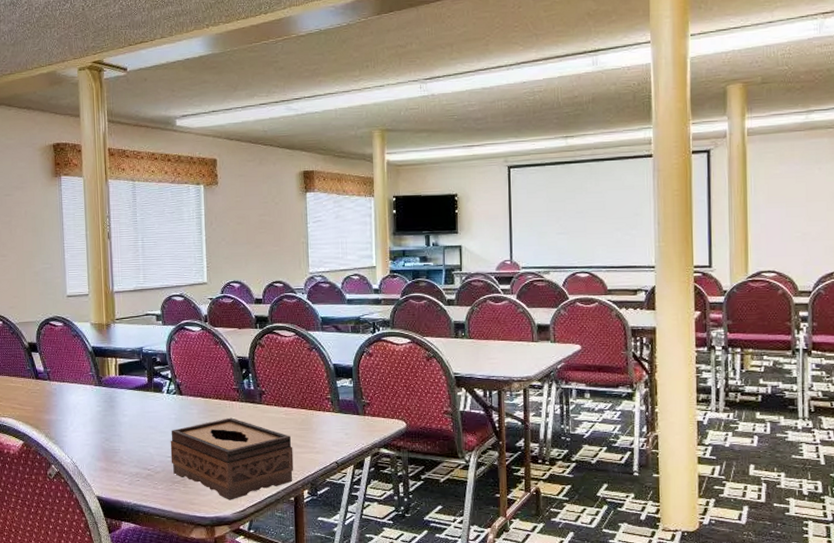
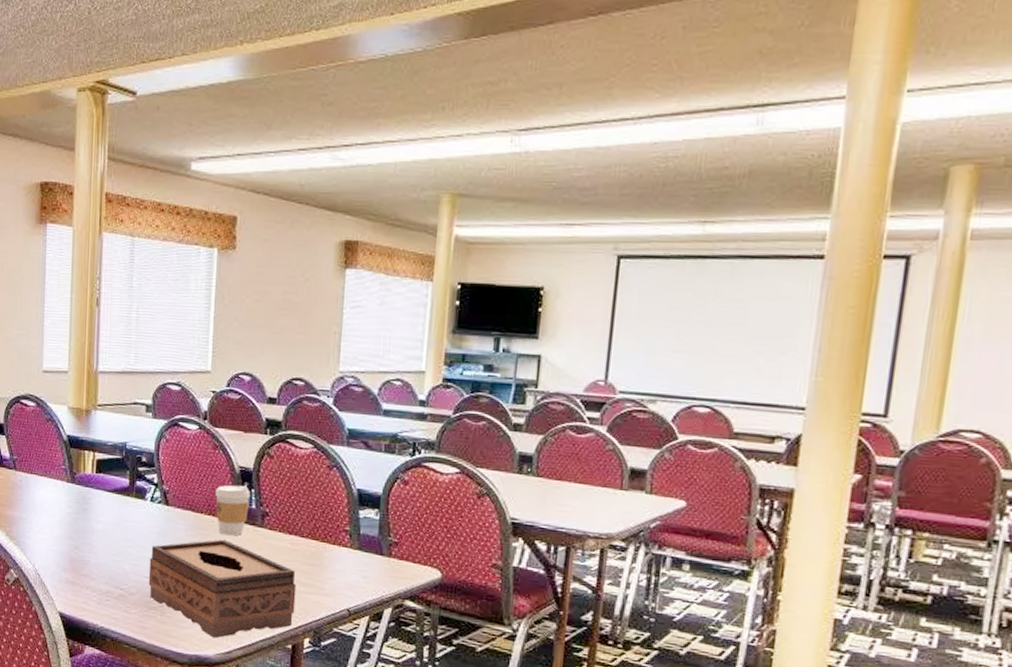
coffee cup: none [220,372,249,414] -> present [215,485,250,536]

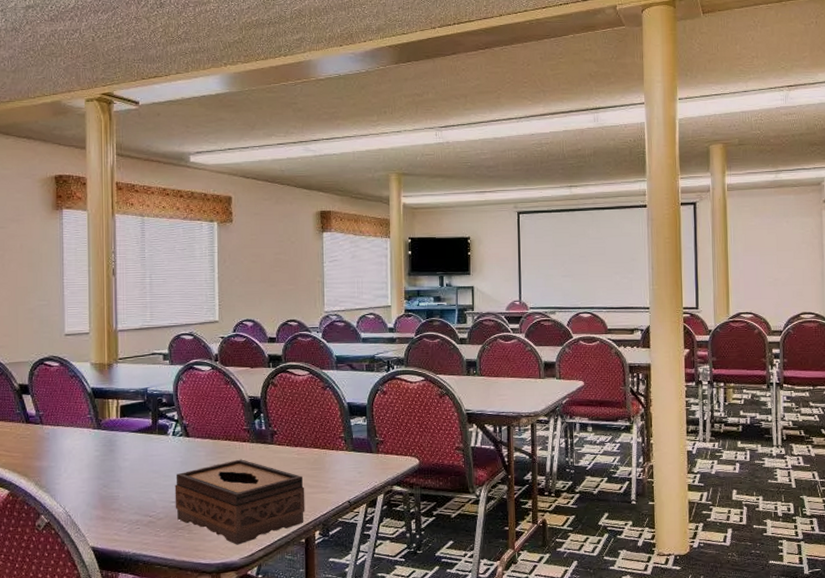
coffee cup: present [215,485,250,536] -> none [230,412,260,455]

